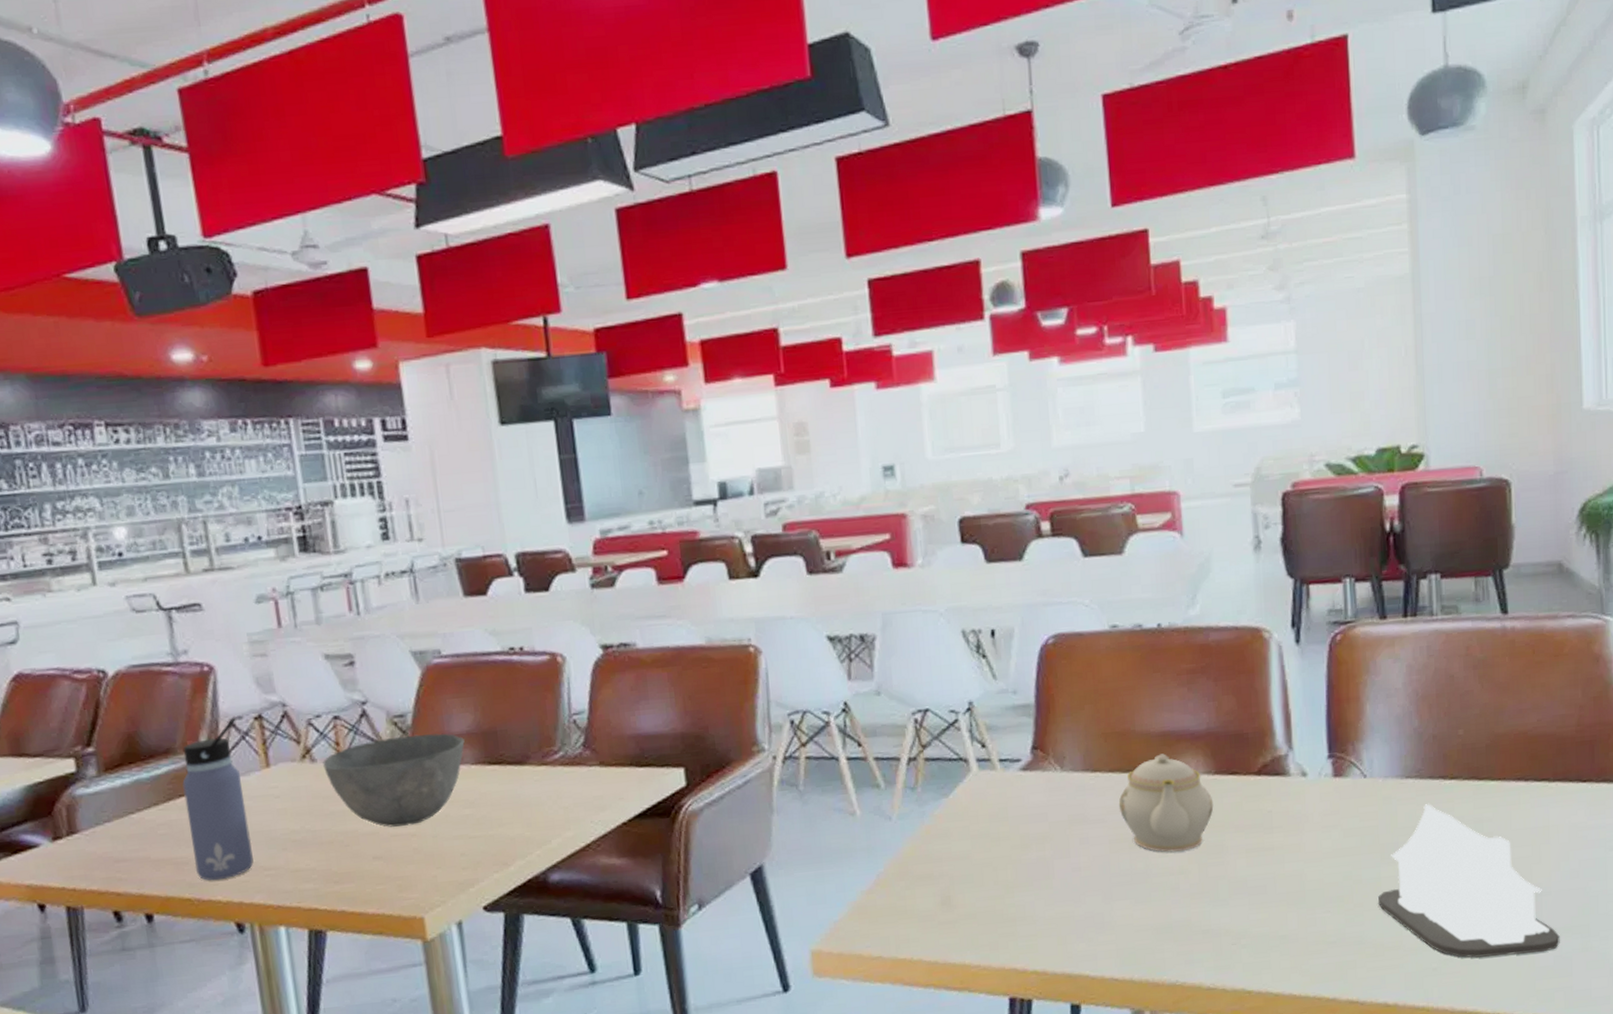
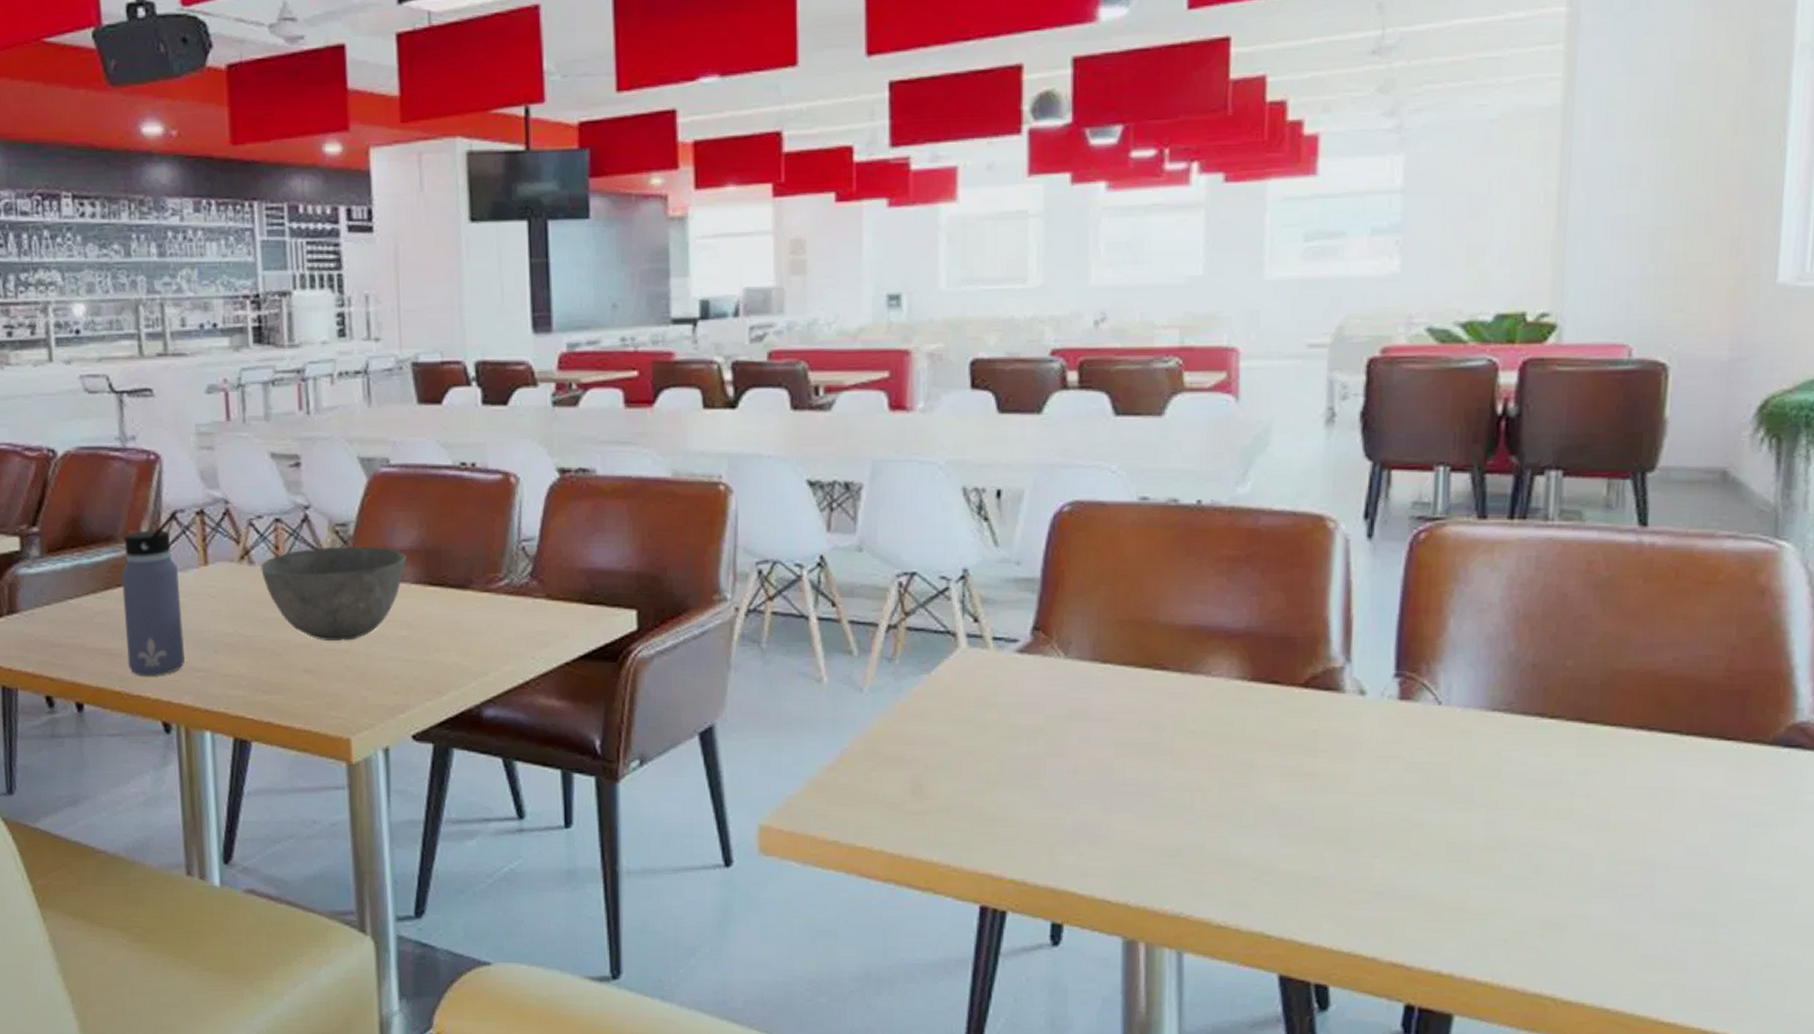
teapot: present [1118,753,1214,853] -> none [1130,651,1246,765]
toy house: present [1378,804,1560,958] -> none [1441,744,1675,938]

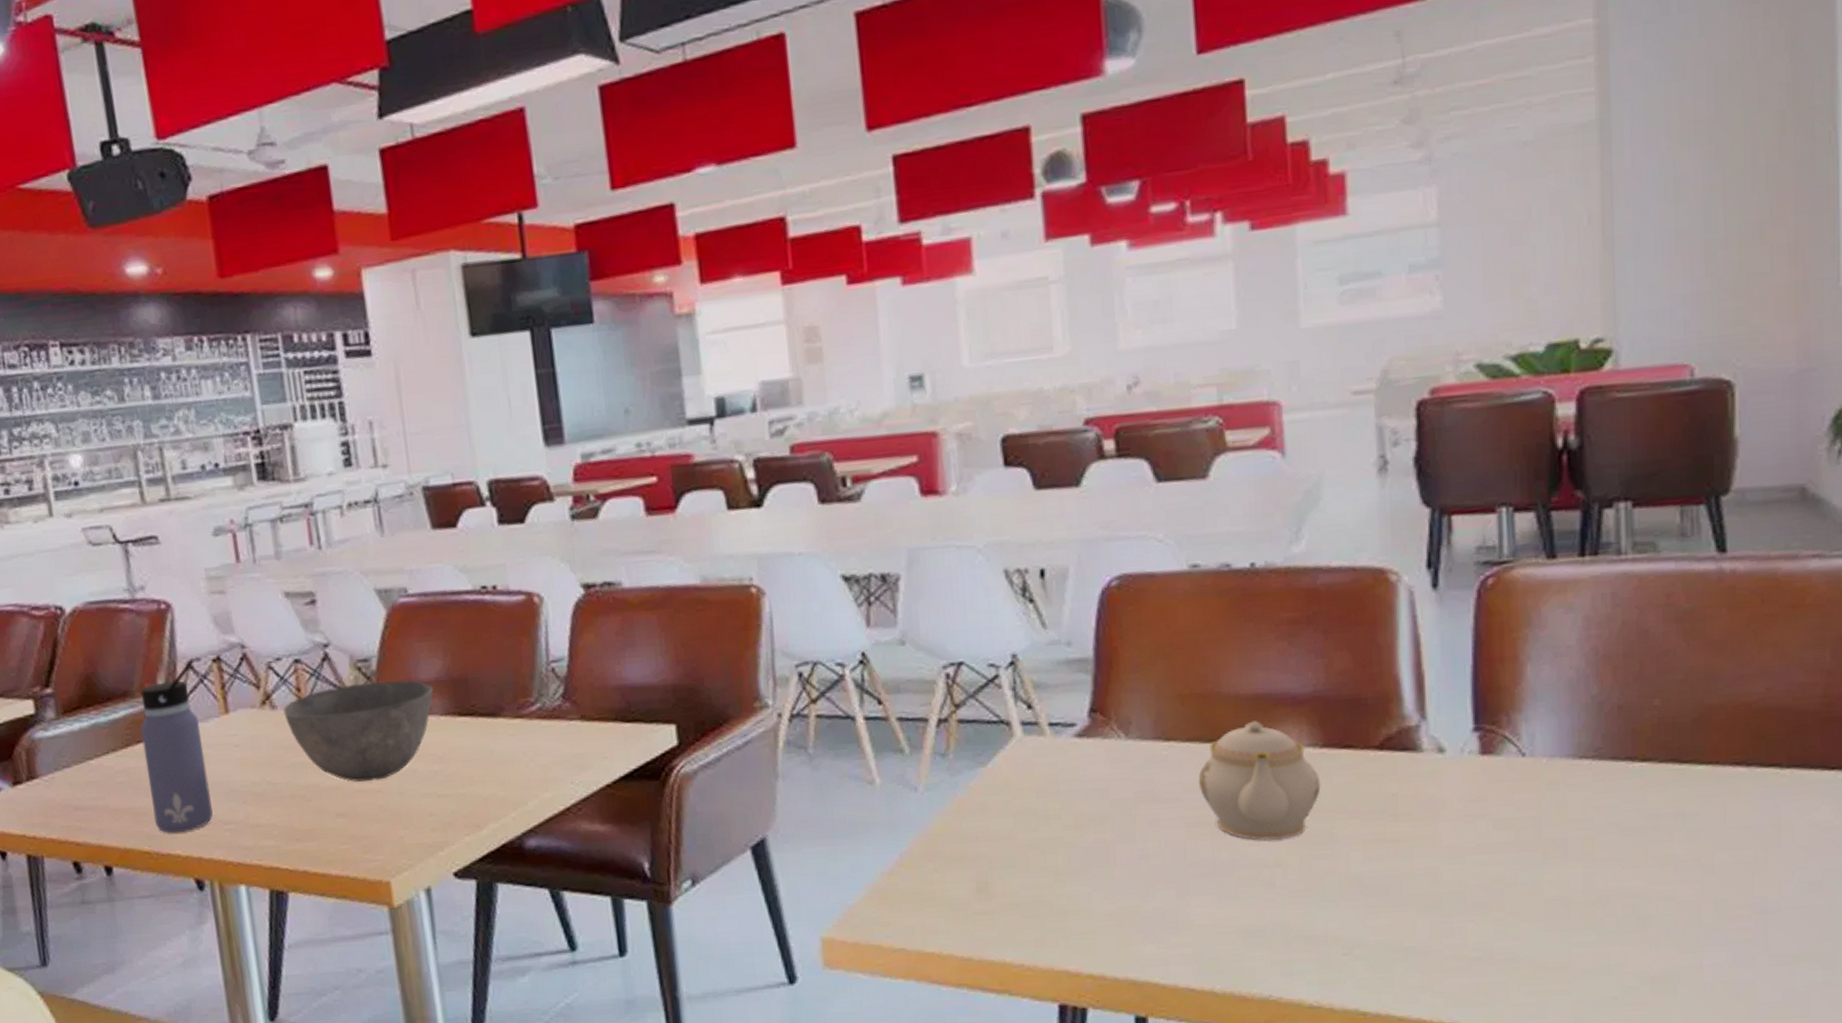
teapot: none [1130,651,1246,765] -> present [1198,721,1321,840]

